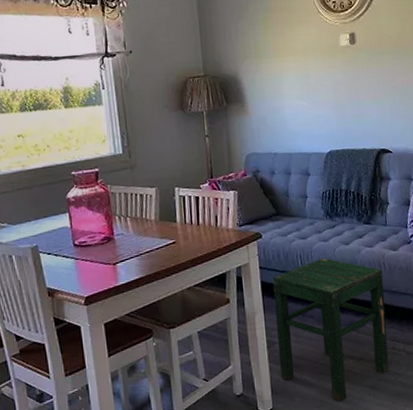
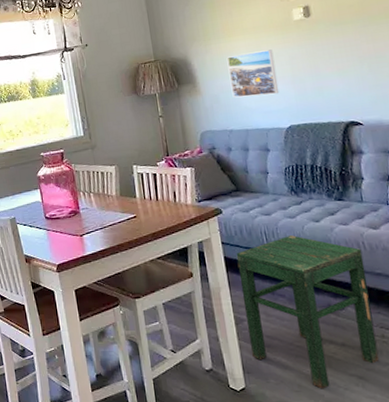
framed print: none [276,73,323,121] -> present [226,49,280,98]

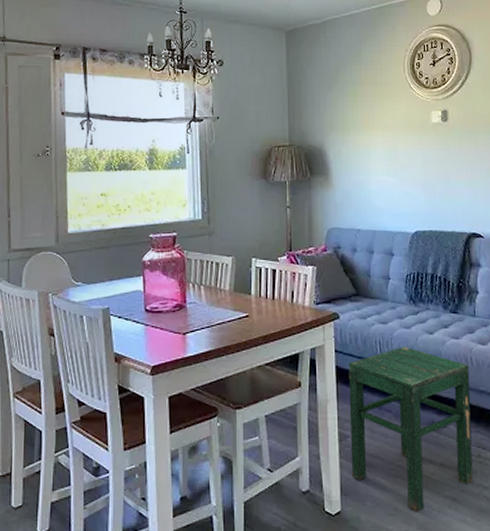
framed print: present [226,49,280,98] -> none [363,150,410,197]

